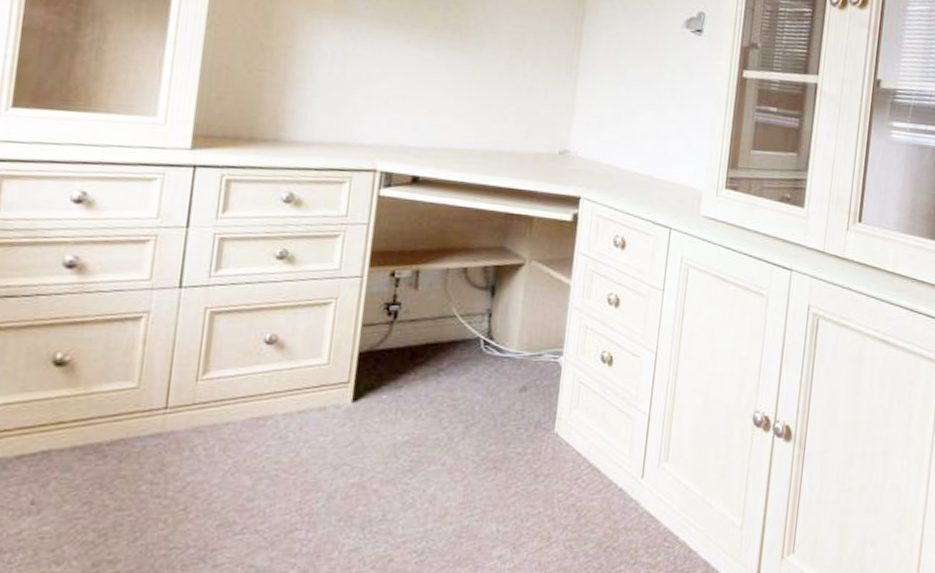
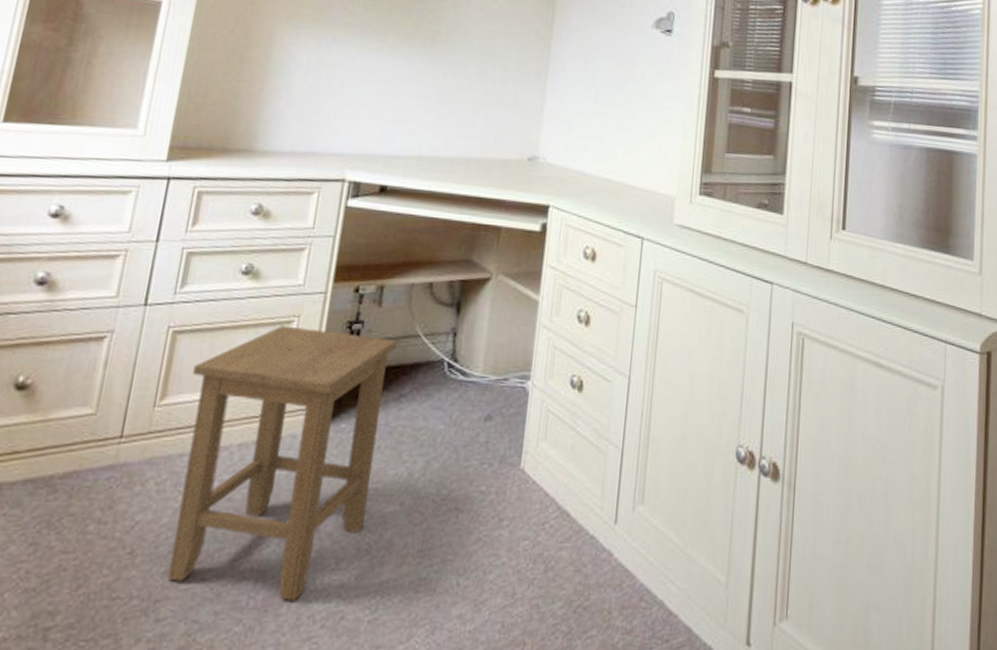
stool: none [222,306,434,547] -> present [167,325,397,601]

